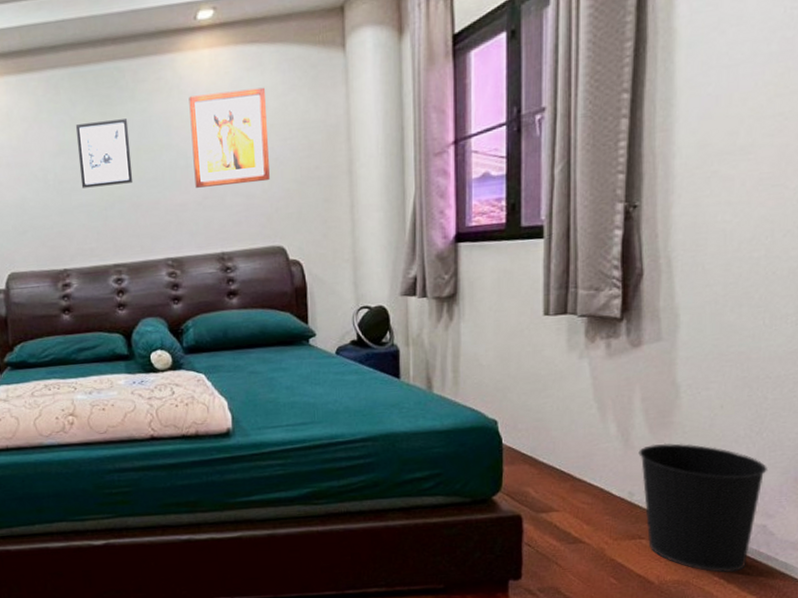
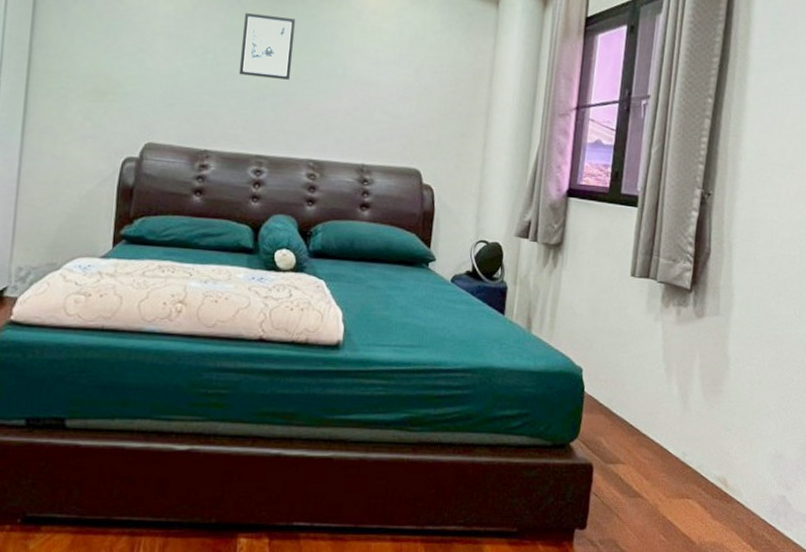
wall art: present [189,87,270,188] -> none [348,13,425,106]
wastebasket: present [638,443,767,573] -> none [693,409,790,539]

